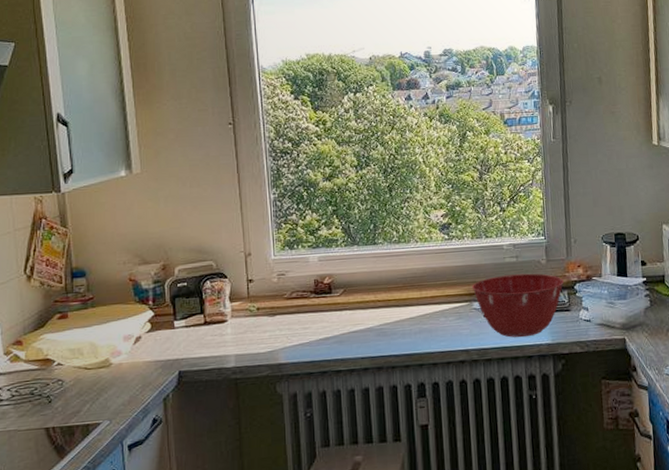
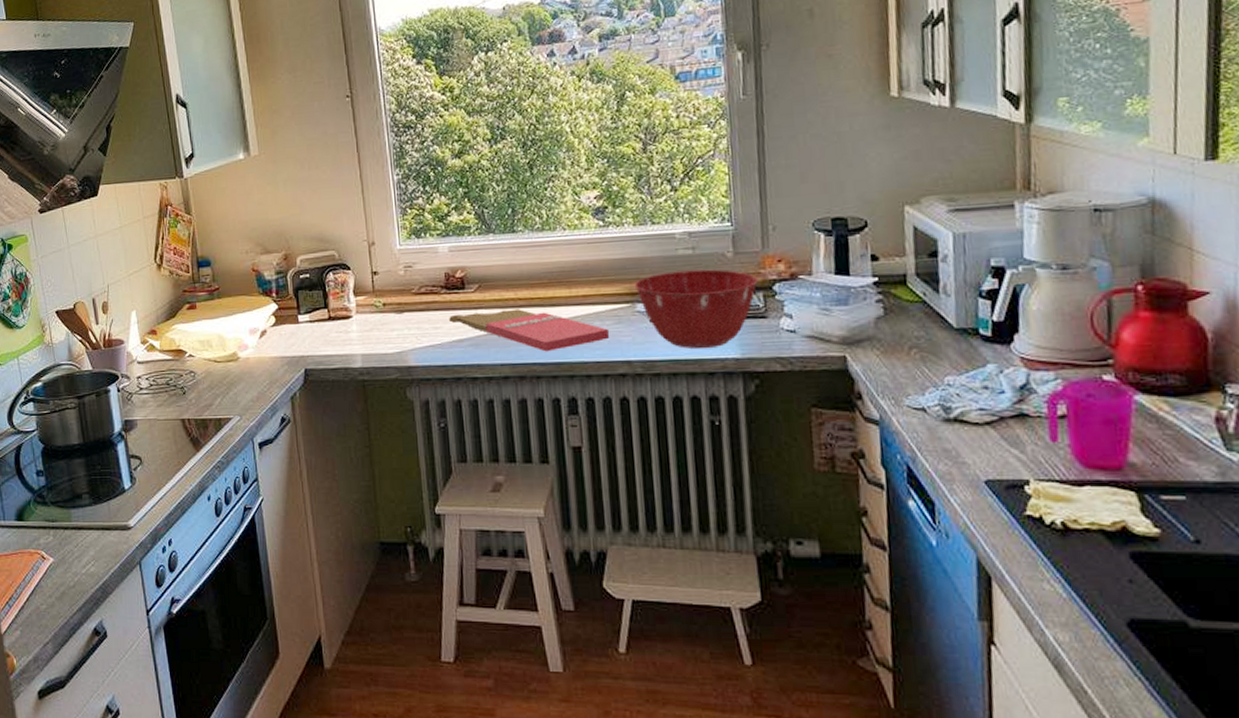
cutting board: none [317,309,452,345] -> present [449,309,610,352]

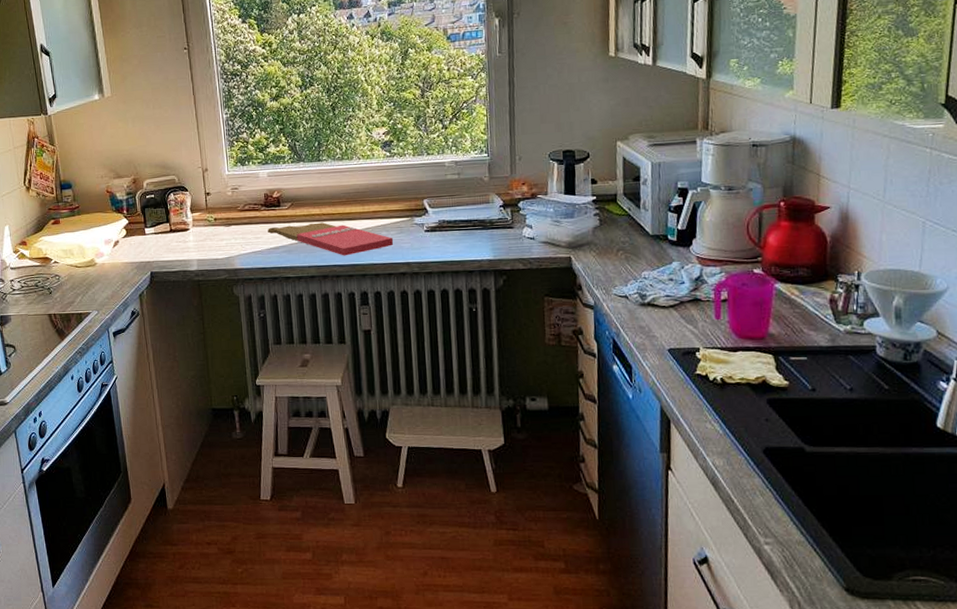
mixing bowl: present [634,269,759,349] -> none [413,190,508,253]

